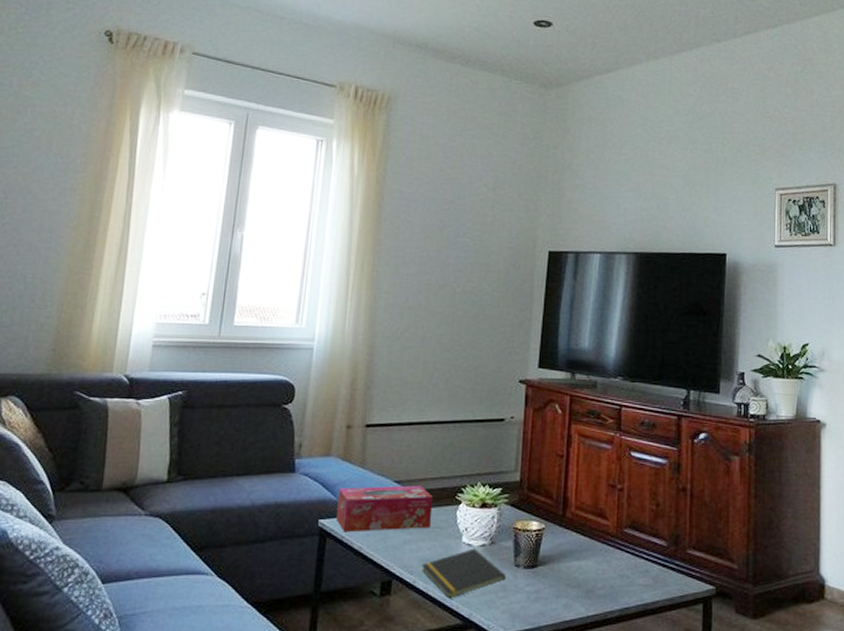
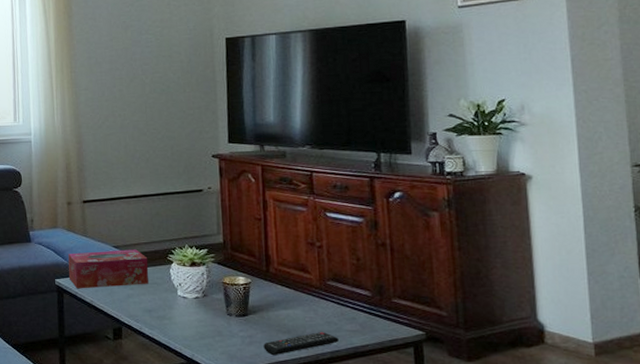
notepad: present [421,548,506,599] -> none [145,300,221,342]
remote control: none [550,587,629,615] -> present [263,332,339,356]

